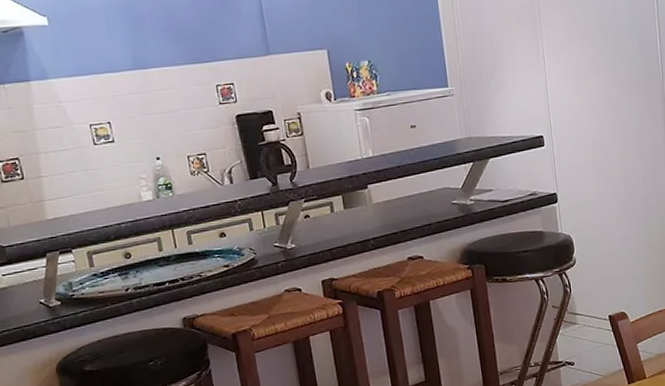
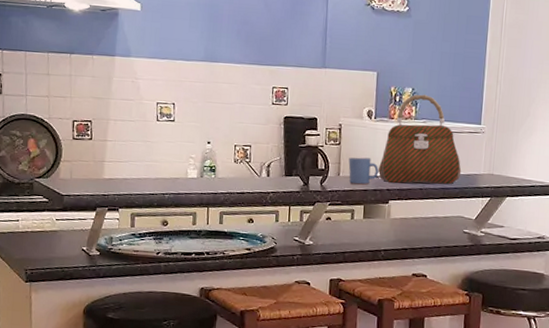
mug: none [315,143,351,176] -> present [348,157,379,186]
handbag: none [349,65,438,167] -> present [378,94,462,185]

